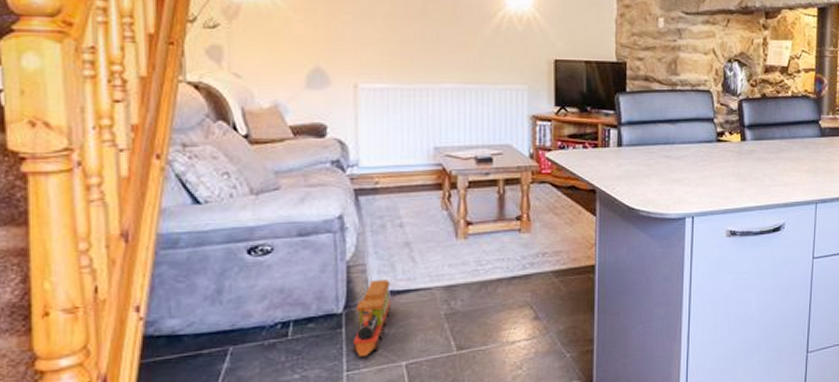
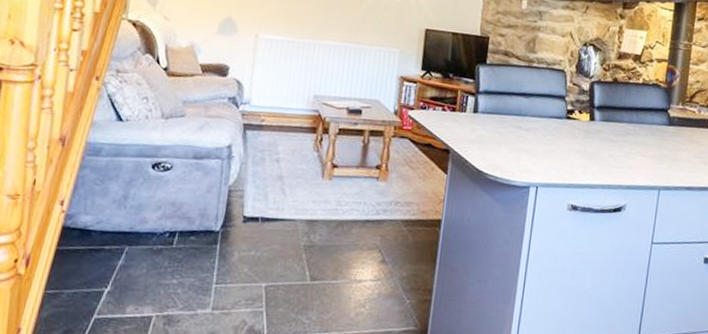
toy train: present [353,280,392,357] -> none [223,206,262,273]

